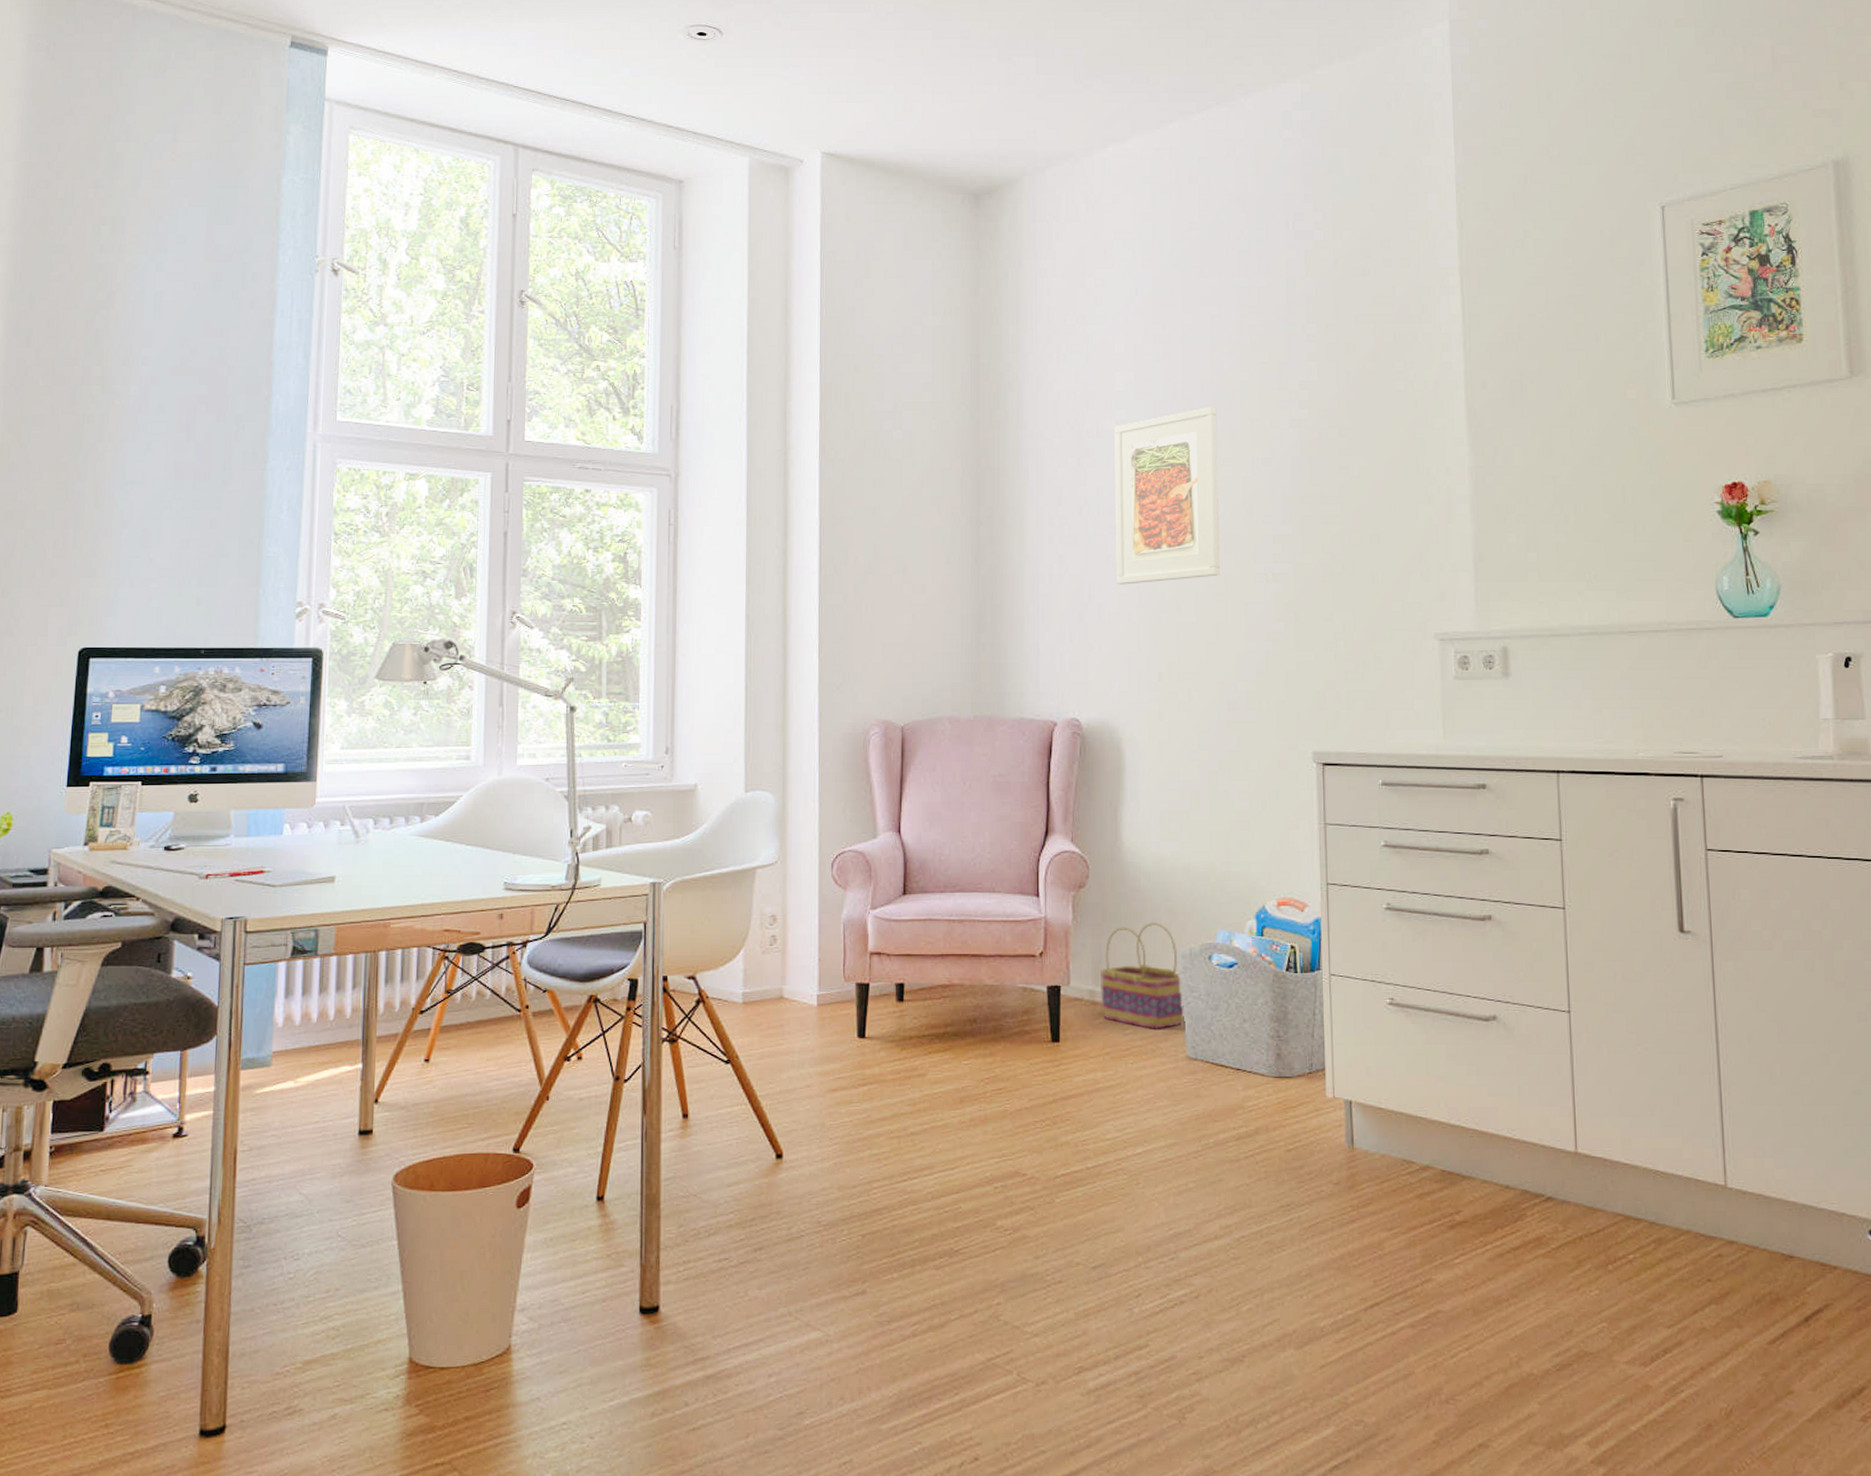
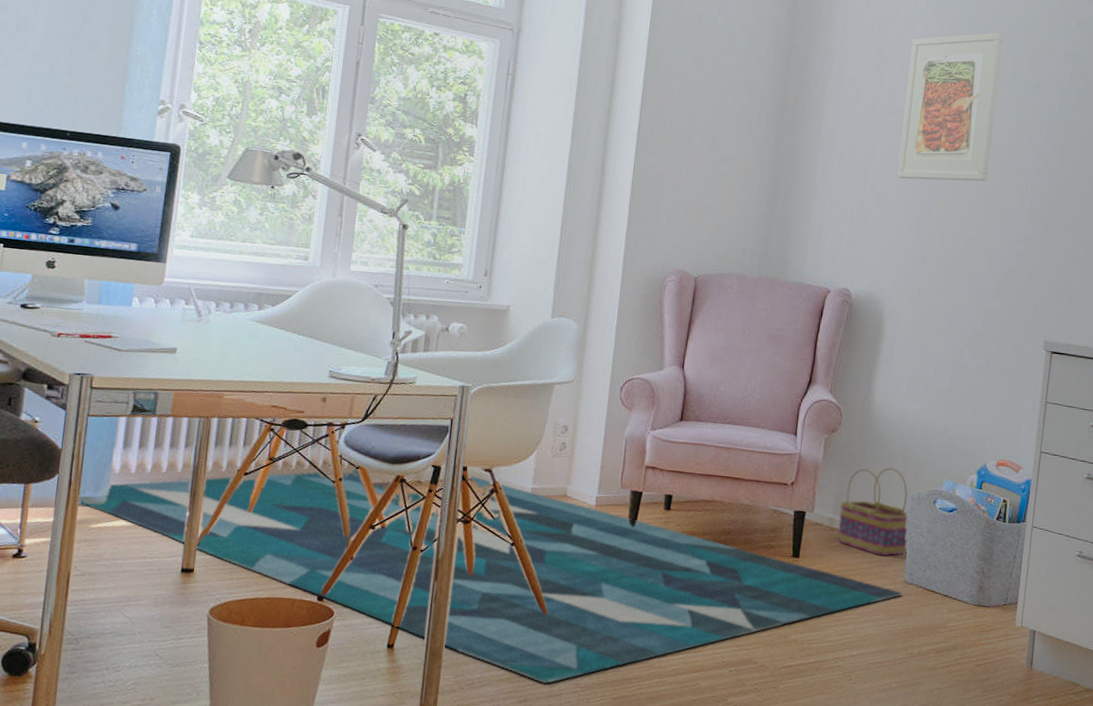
rug: none [243,986,1186,1226] -> present [80,469,902,684]

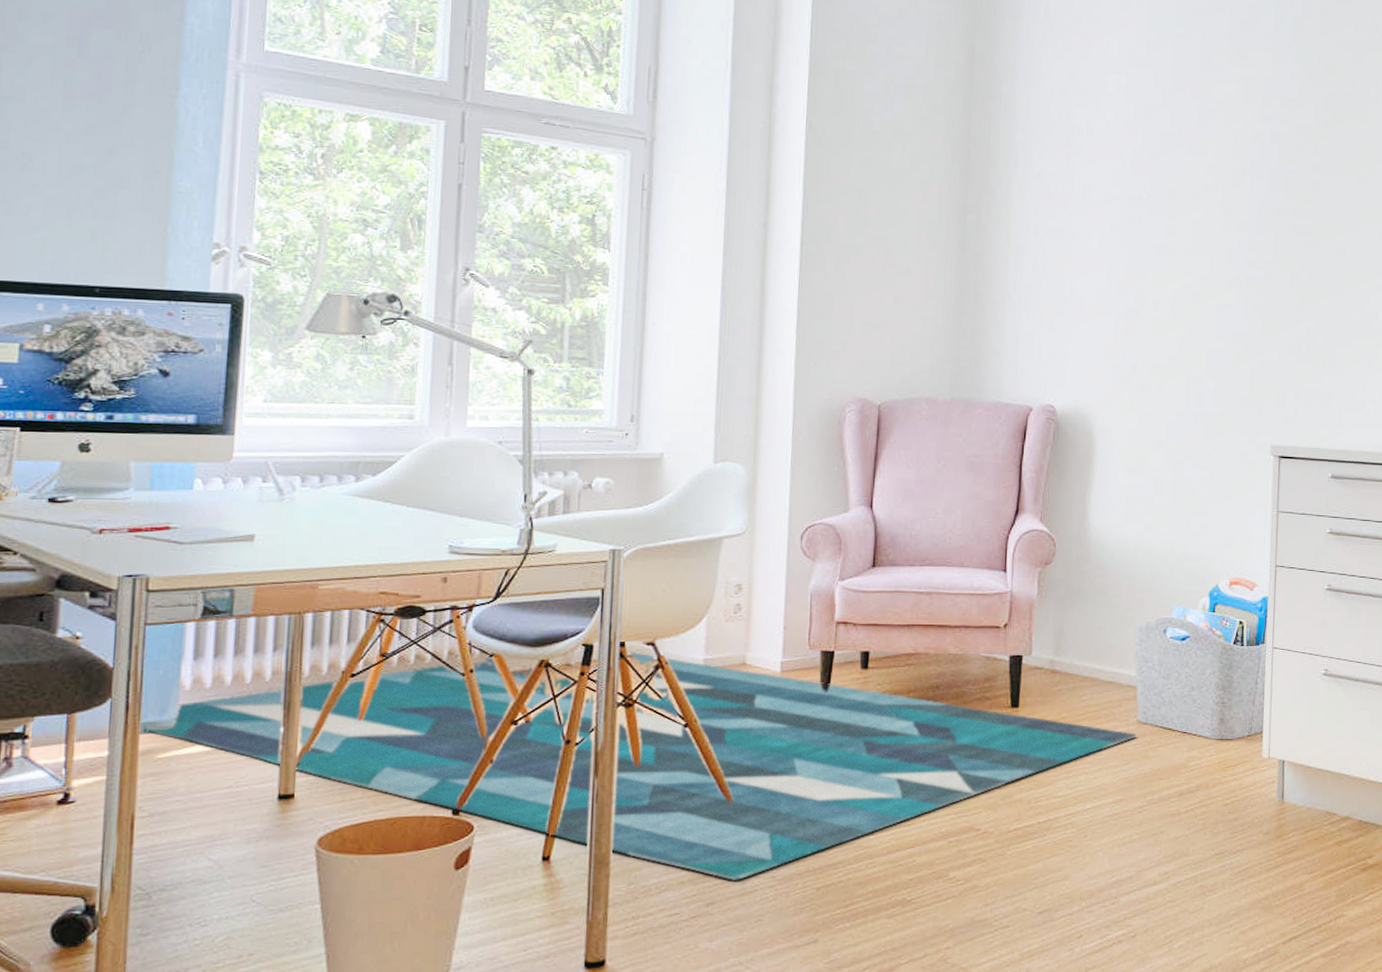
basket: present [838,468,908,557] -> none [1060,598,1138,697]
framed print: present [896,32,1003,182] -> none [1097,114,1203,280]

